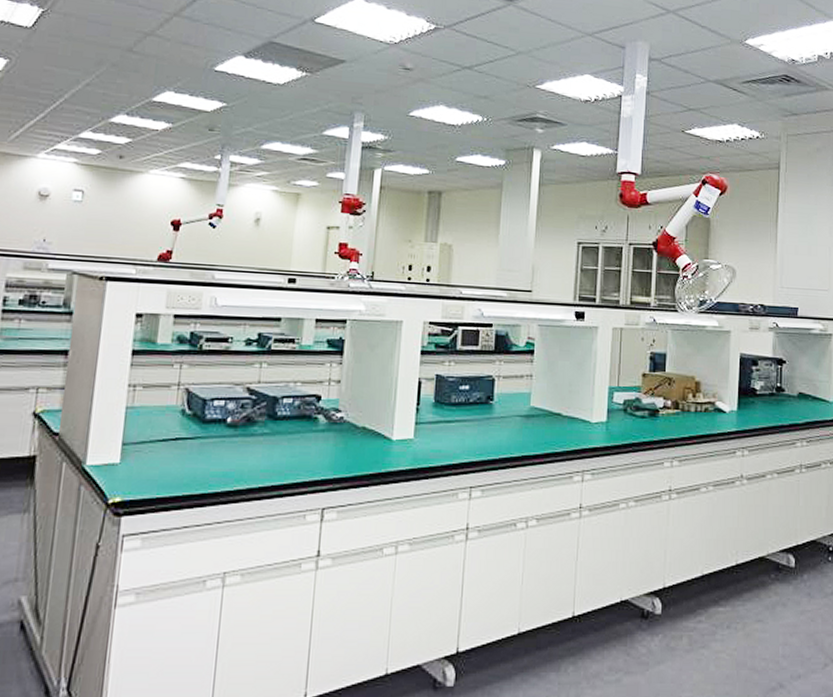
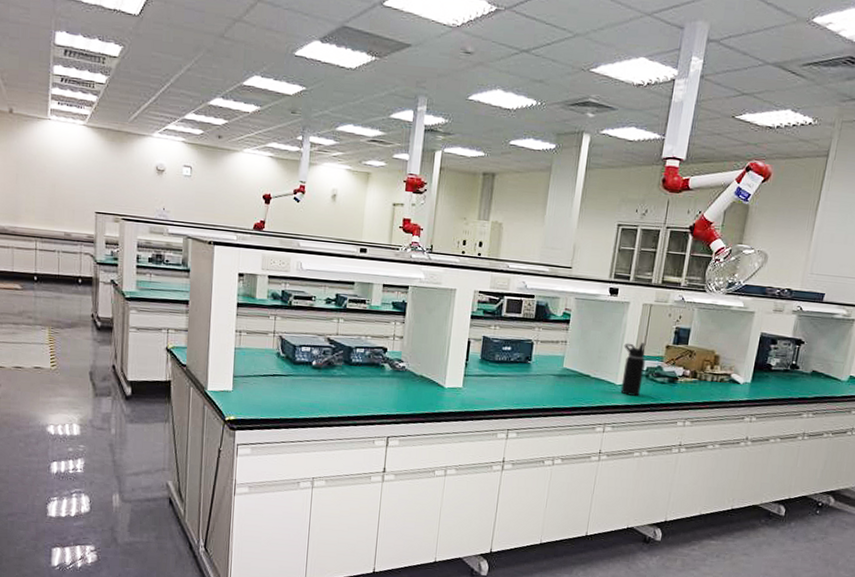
water bottle: none [596,372,621,435] -> present [620,343,645,396]

